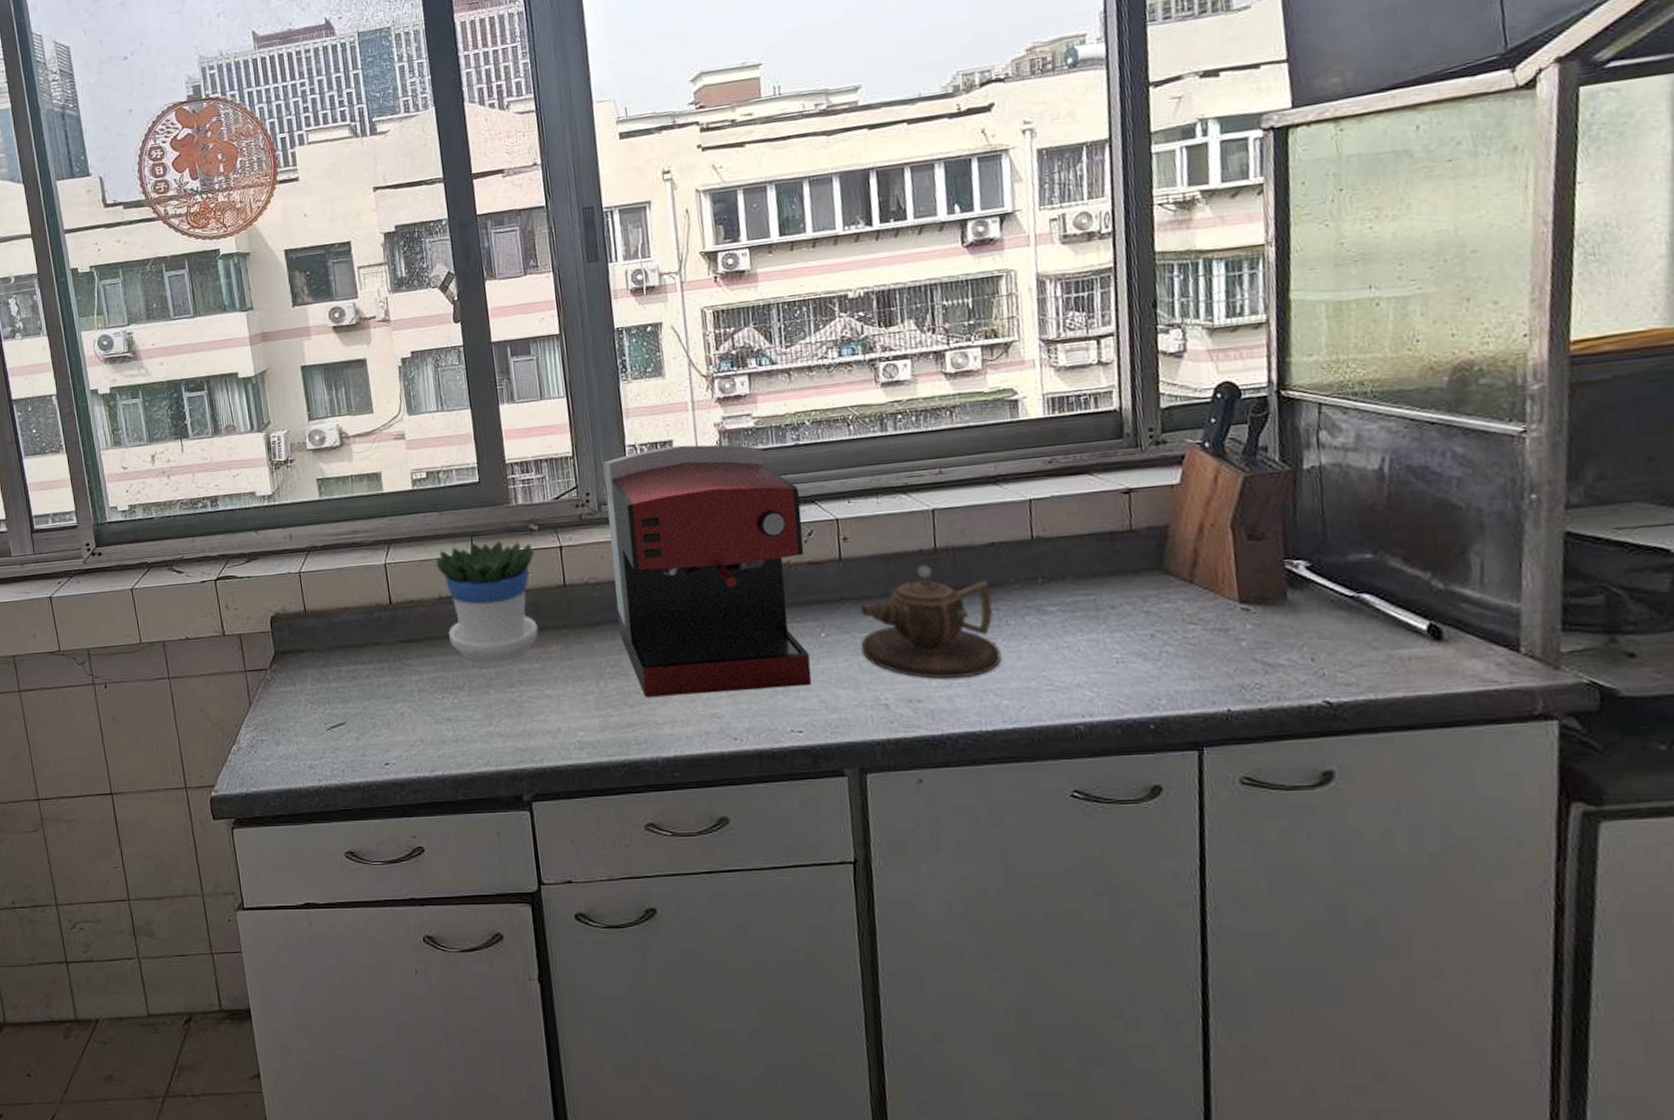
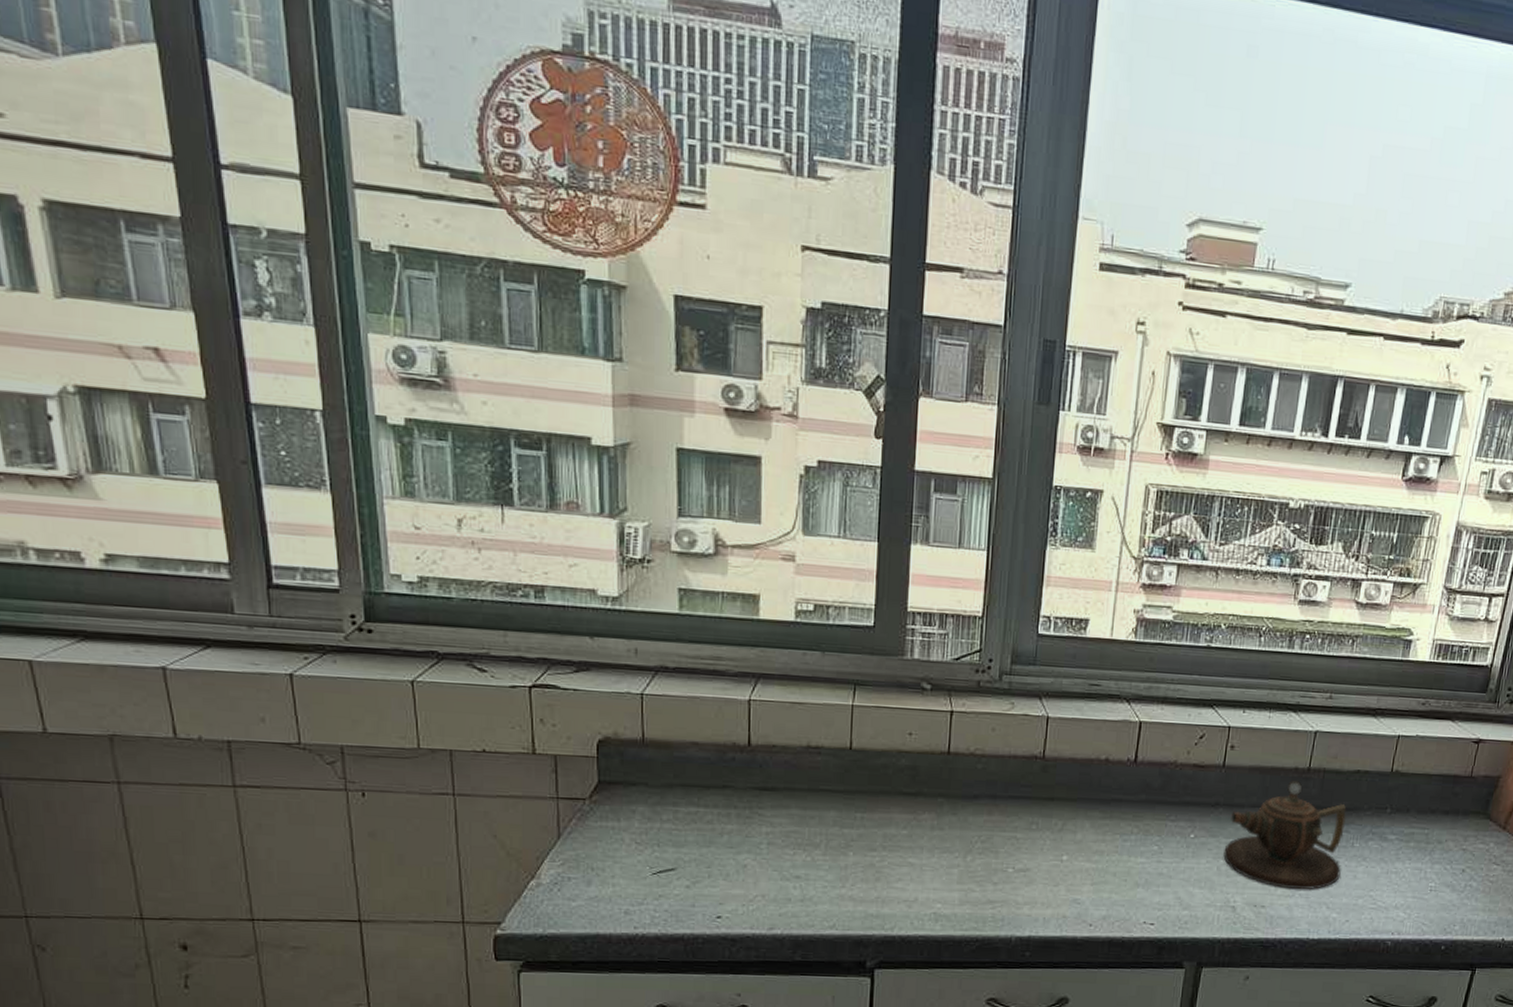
flowerpot: present [436,541,538,662] -> none [809,693,922,822]
coffee maker: present [603,444,812,697] -> none [997,625,1201,882]

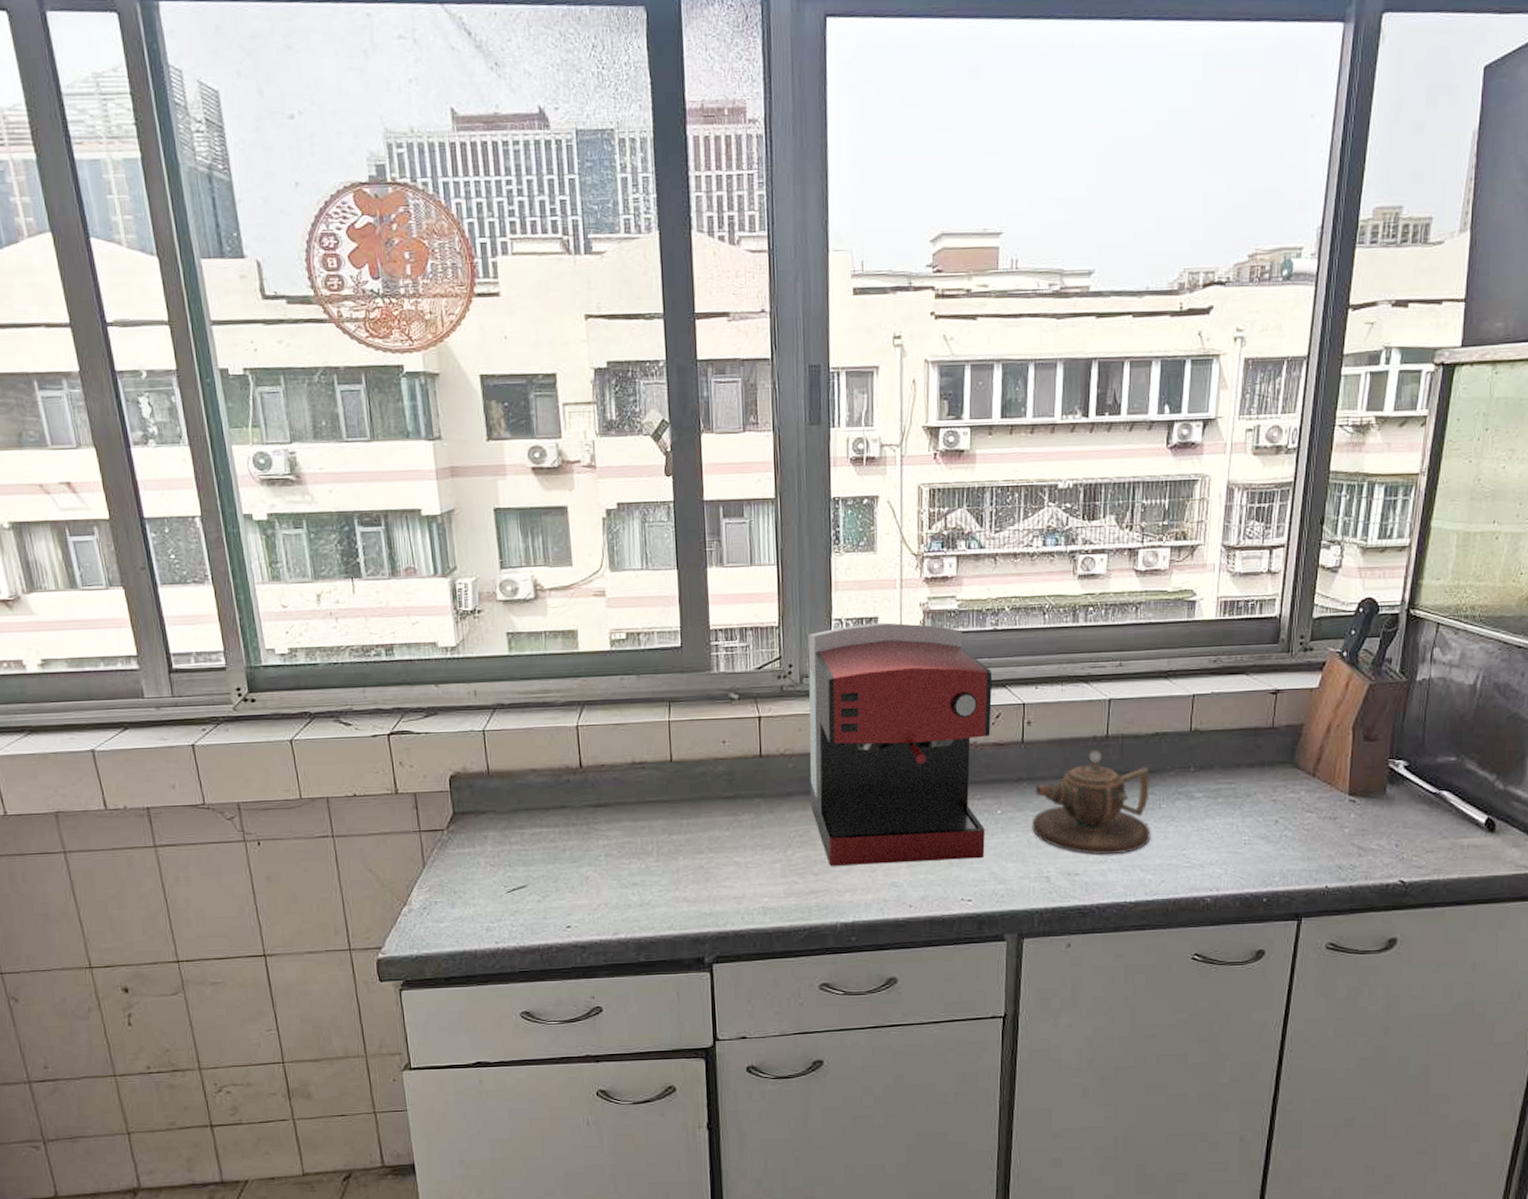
coffee maker: none [997,625,1201,882] -> present [808,622,993,866]

